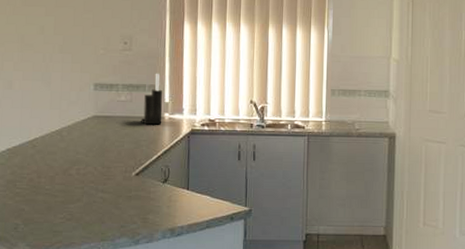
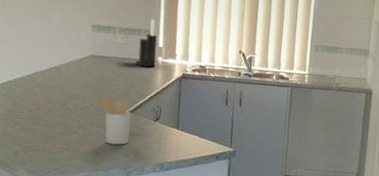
utensil holder: none [97,160,138,211] -> present [93,97,132,145]

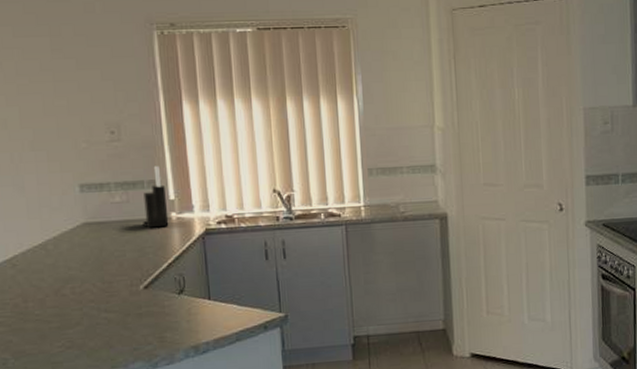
utensil holder: present [93,97,132,145] -> none [95,273,149,332]

